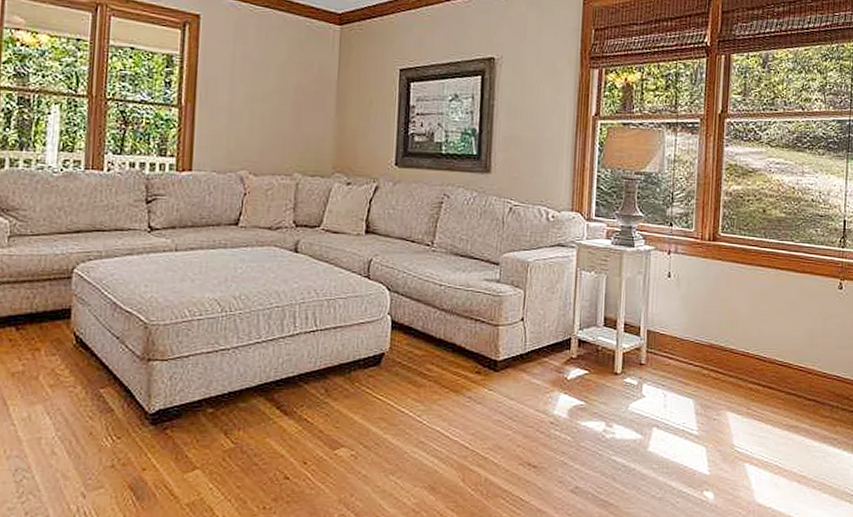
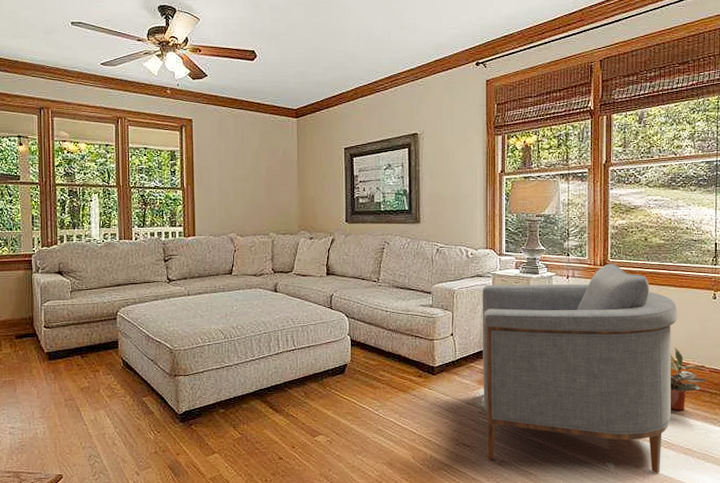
armchair: none [556,238,797,506] -> present [482,263,678,473]
potted plant: none [783,347,830,427] -> present [670,347,709,411]

